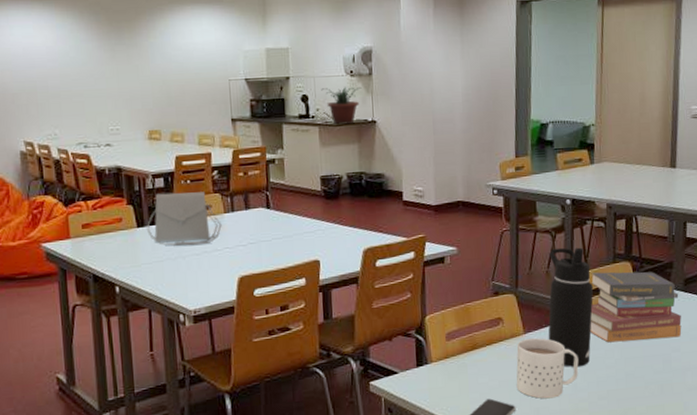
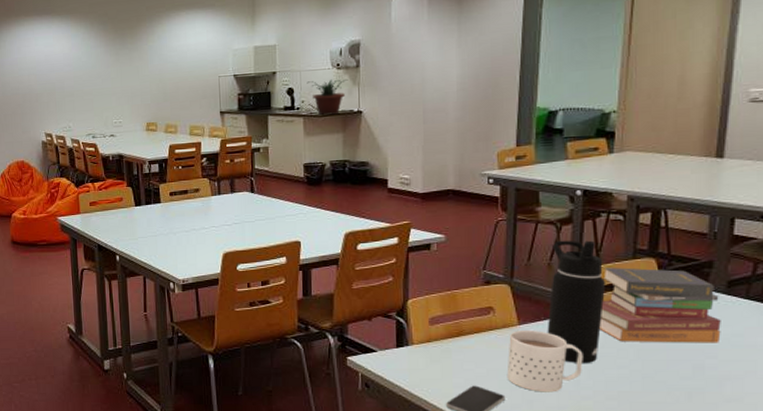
shoulder bag: present [147,192,222,246] -> none [143,176,209,224]

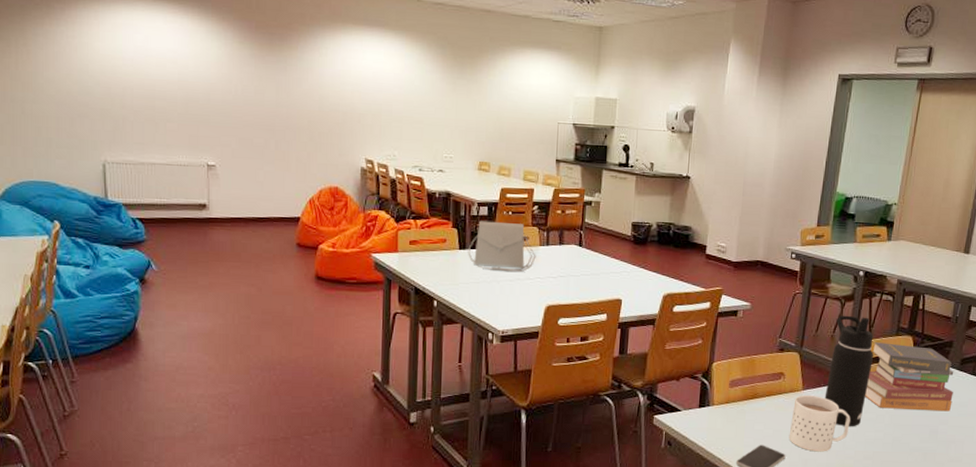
shoulder bag: none [143,176,209,224] -> present [468,220,536,273]
potted plant: present [307,79,348,116] -> none [642,140,681,177]

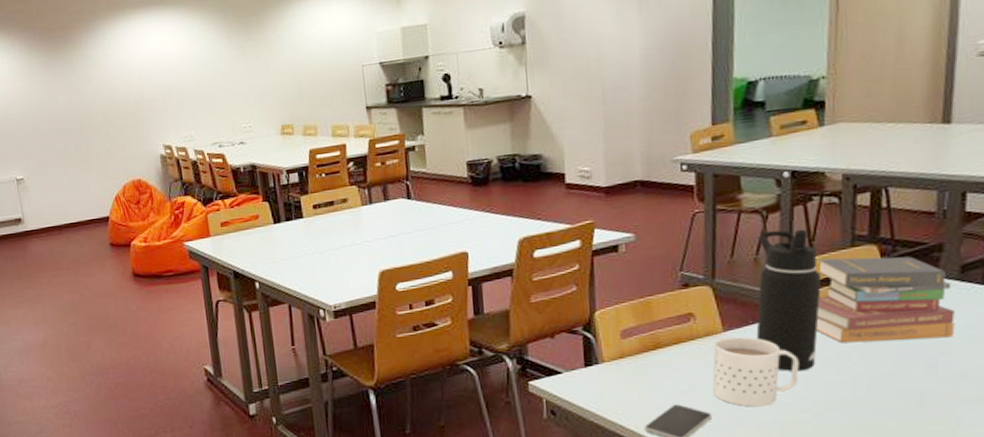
shoulder bag: present [468,220,536,273] -> none [283,185,360,242]

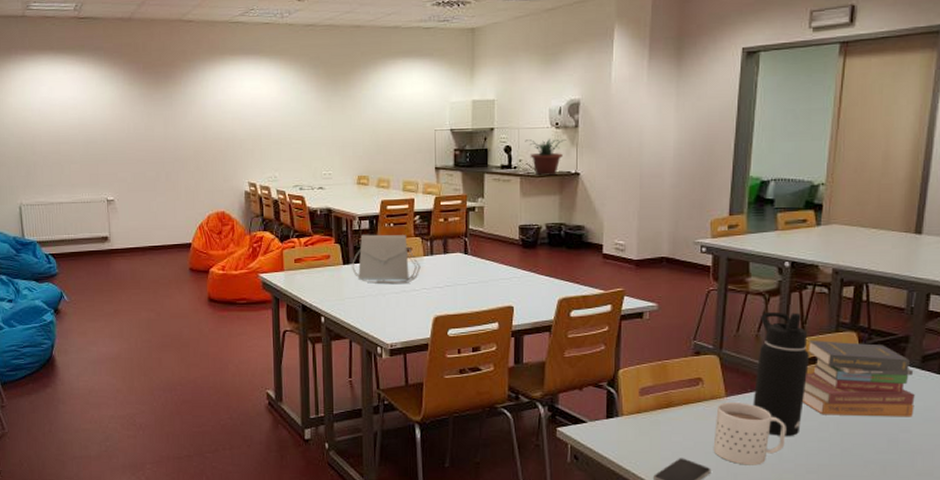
shoulder bag: none [283,185,360,242] -> present [352,234,421,285]
potted plant: none [465,59,513,104] -> present [525,139,567,176]

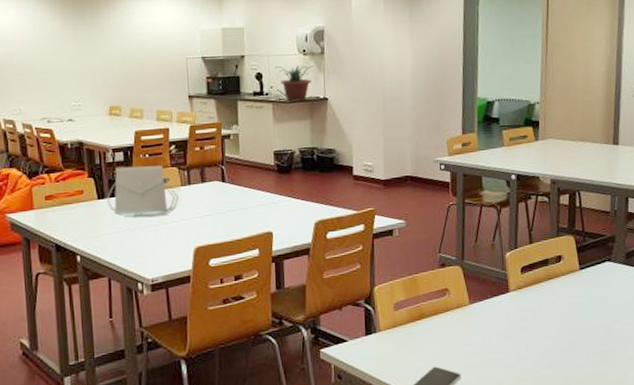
mug: present [713,401,786,465] -> none [461,308,523,368]
water bottle: present [753,311,809,437] -> none [493,221,537,337]
books: present [802,341,915,417] -> none [534,245,623,314]

